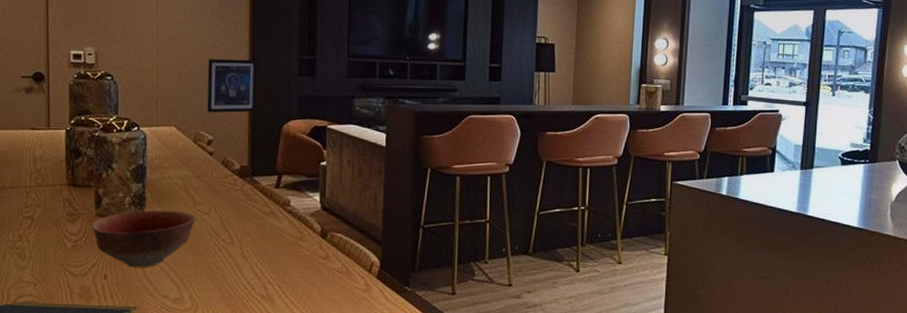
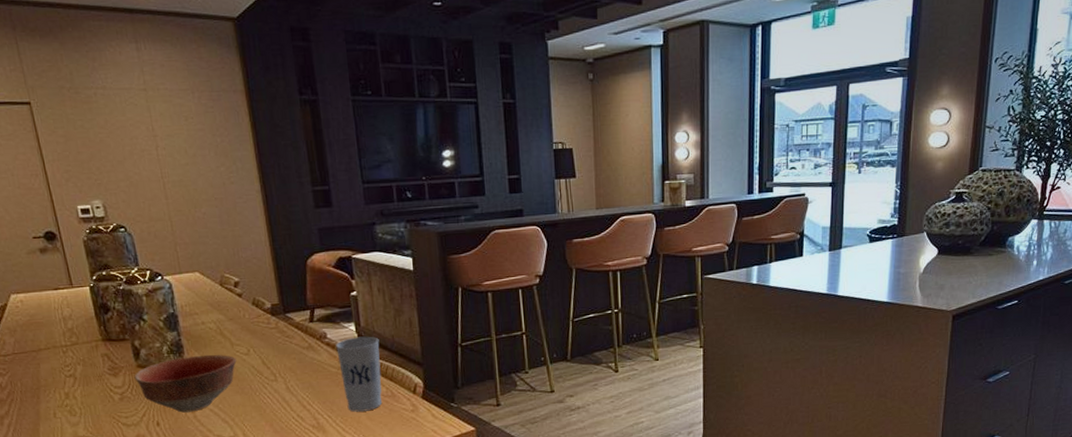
wall art: present [207,58,258,113] -> none [220,196,278,255]
cup: none [297,207,342,286] -> present [336,336,383,412]

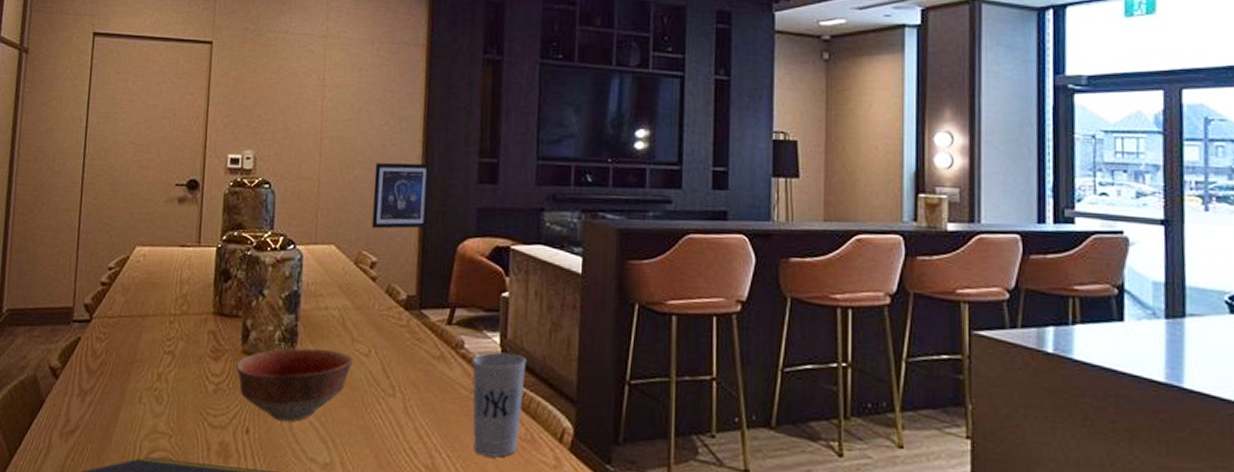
wall art: none [220,196,278,255] -> present [371,162,431,229]

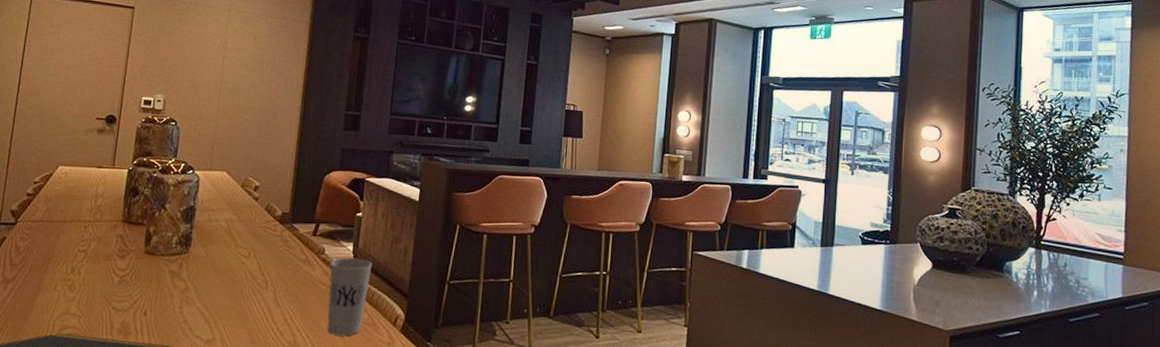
bowl: present [235,348,354,422] -> none [138,250,236,307]
wall art: present [371,162,431,229] -> none [257,110,308,162]

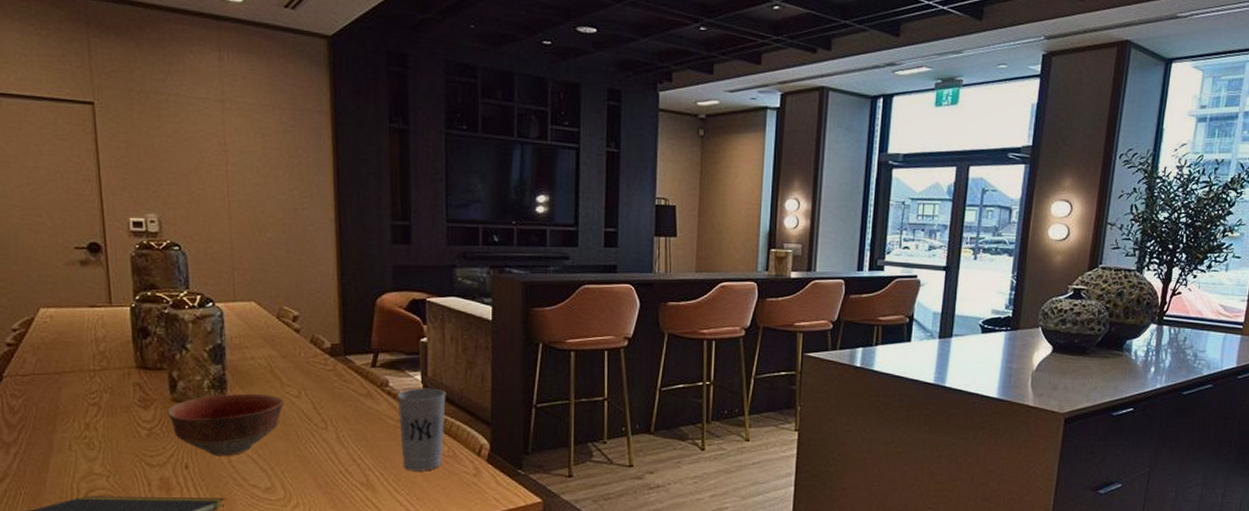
bowl: none [138,250,236,307] -> present [167,393,285,457]

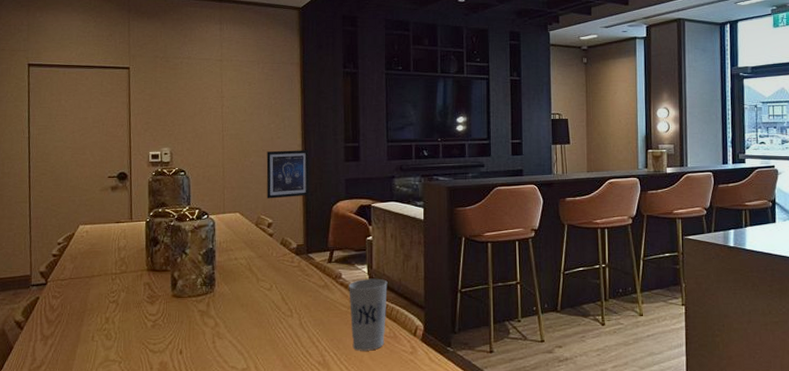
bowl: present [167,393,285,457] -> none [168,288,260,343]
wall art: none [289,225,346,286] -> present [266,150,310,199]

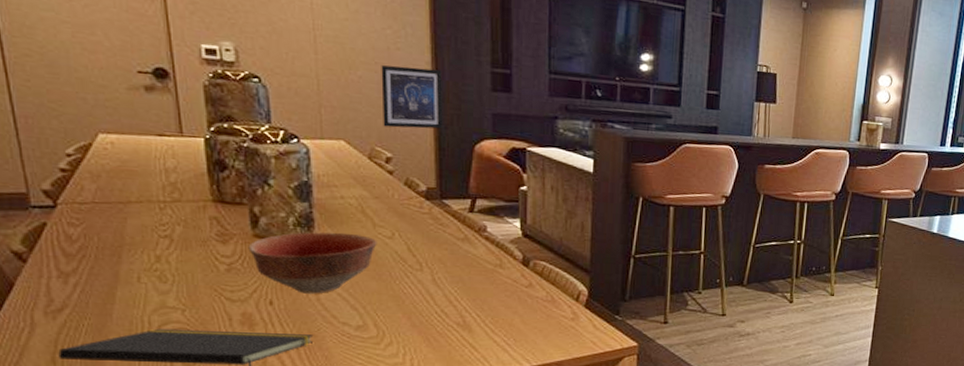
bowl: none [168,288,260,343] -> present [248,232,377,294]
cup: present [349,278,388,351] -> none [496,234,546,314]

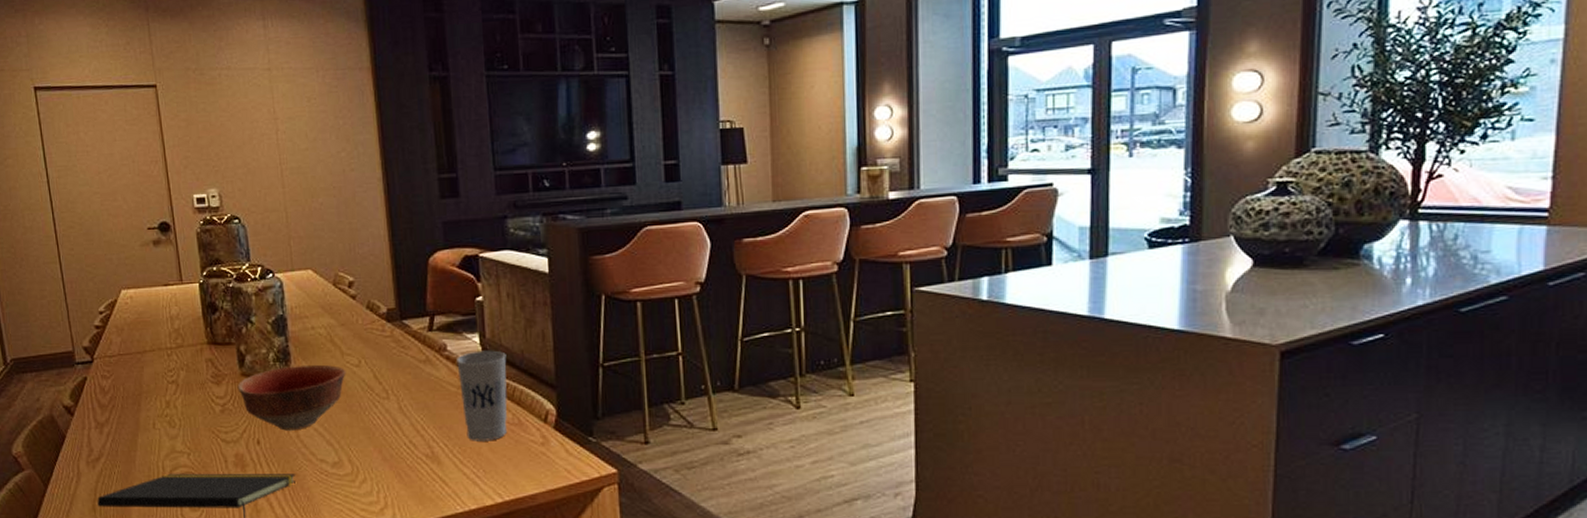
wall art: present [381,65,443,129] -> none [339,185,398,251]
cup: none [496,234,546,314] -> present [457,350,508,441]

